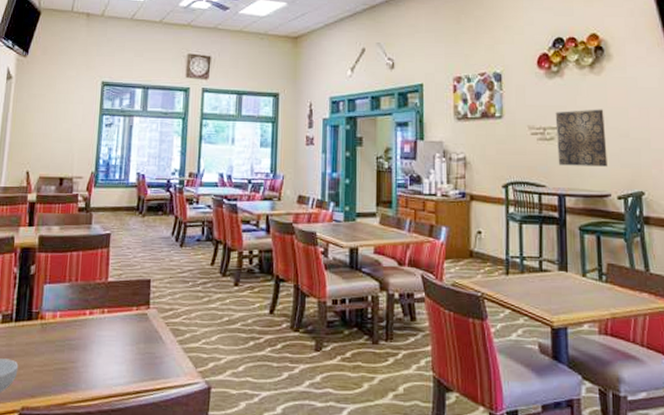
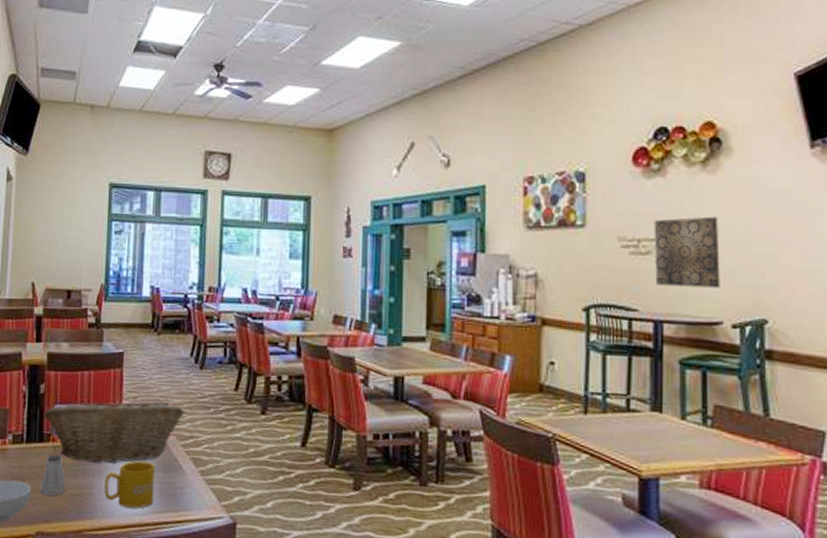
saltshaker: none [27,332,52,371] -> present [40,455,65,496]
fruit basket: none [32,278,165,338] -> present [42,401,185,463]
mug: none [89,334,137,379] -> present [104,461,155,509]

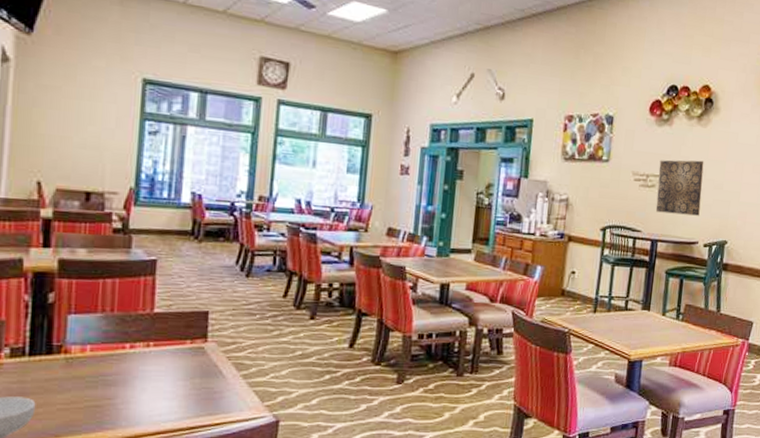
saltshaker: present [40,455,65,496] -> none [48,367,81,409]
fruit basket: present [42,401,185,463] -> none [51,309,227,373]
mug: present [104,461,155,509] -> none [130,368,192,415]

